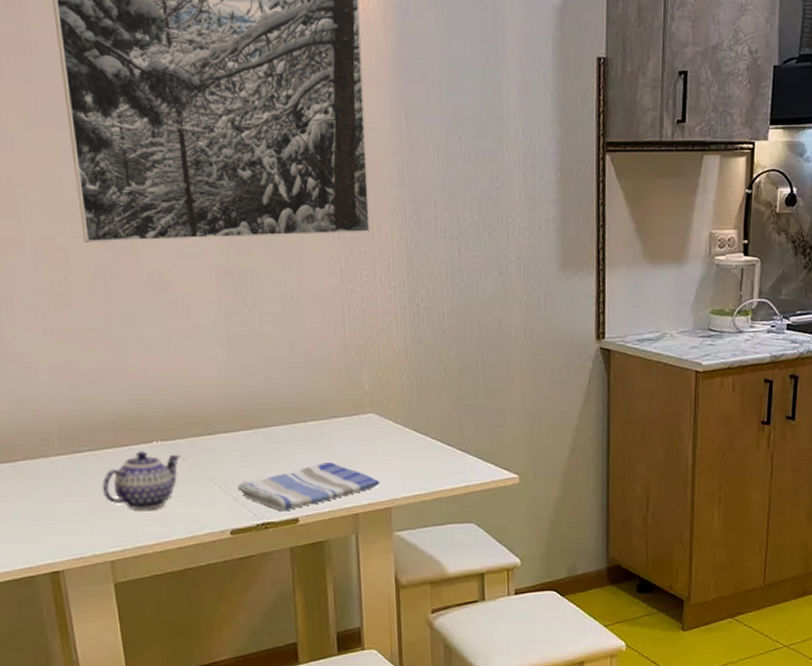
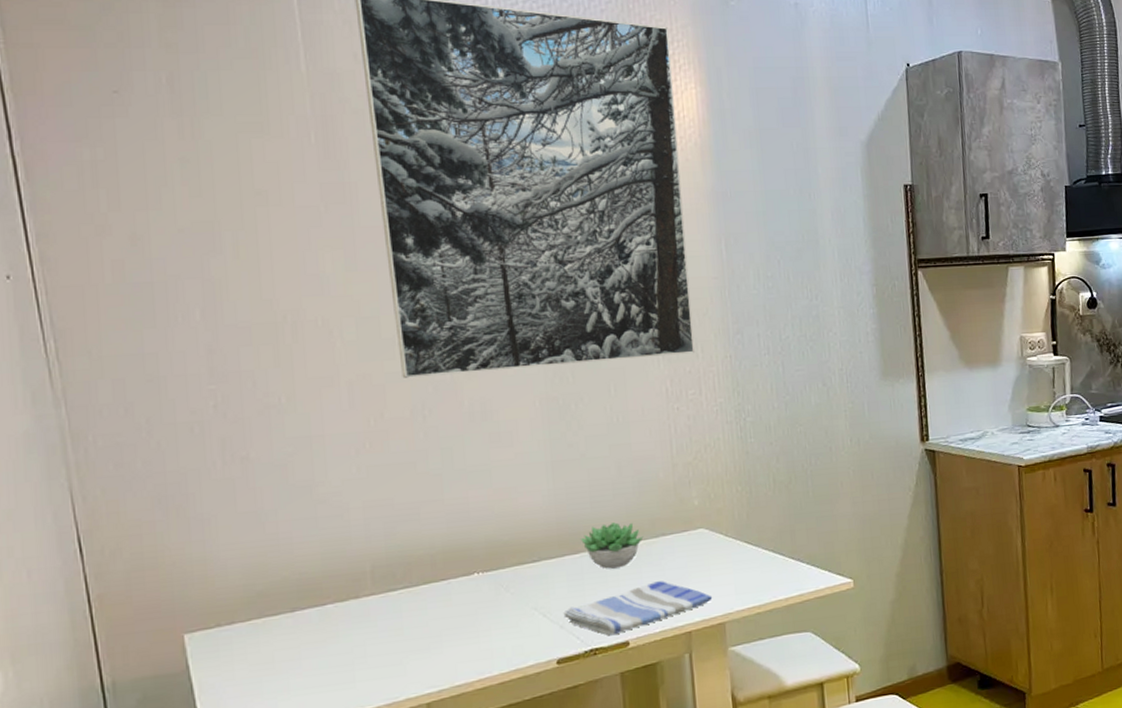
teapot: present [102,451,181,510] -> none [418,584,504,647]
succulent plant: none [255,401,315,447] -> present [581,522,644,569]

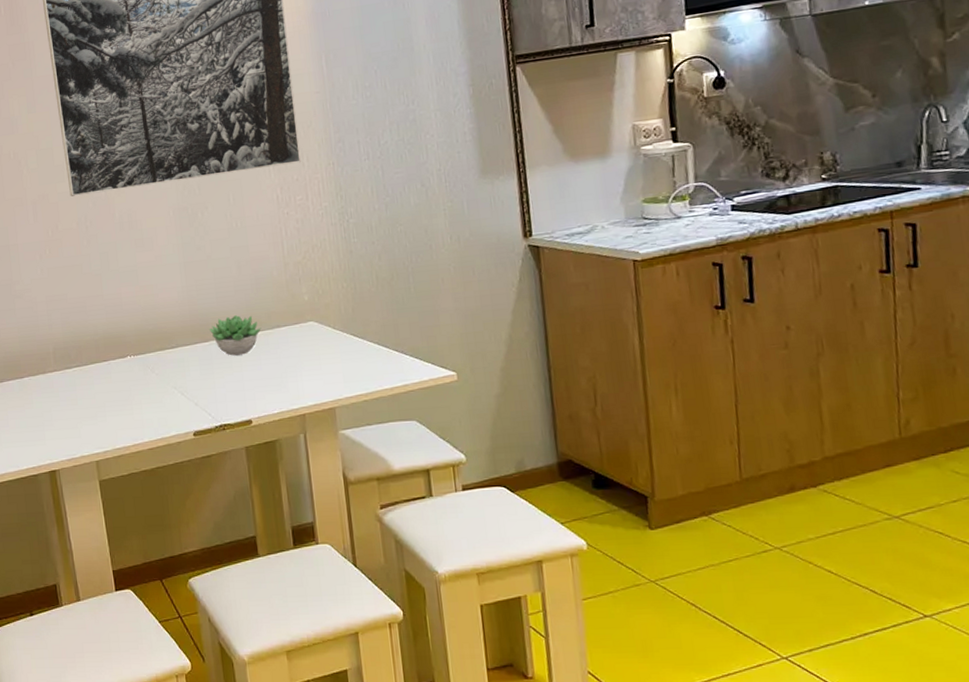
dish towel: present [563,581,713,636] -> none [197,368,324,414]

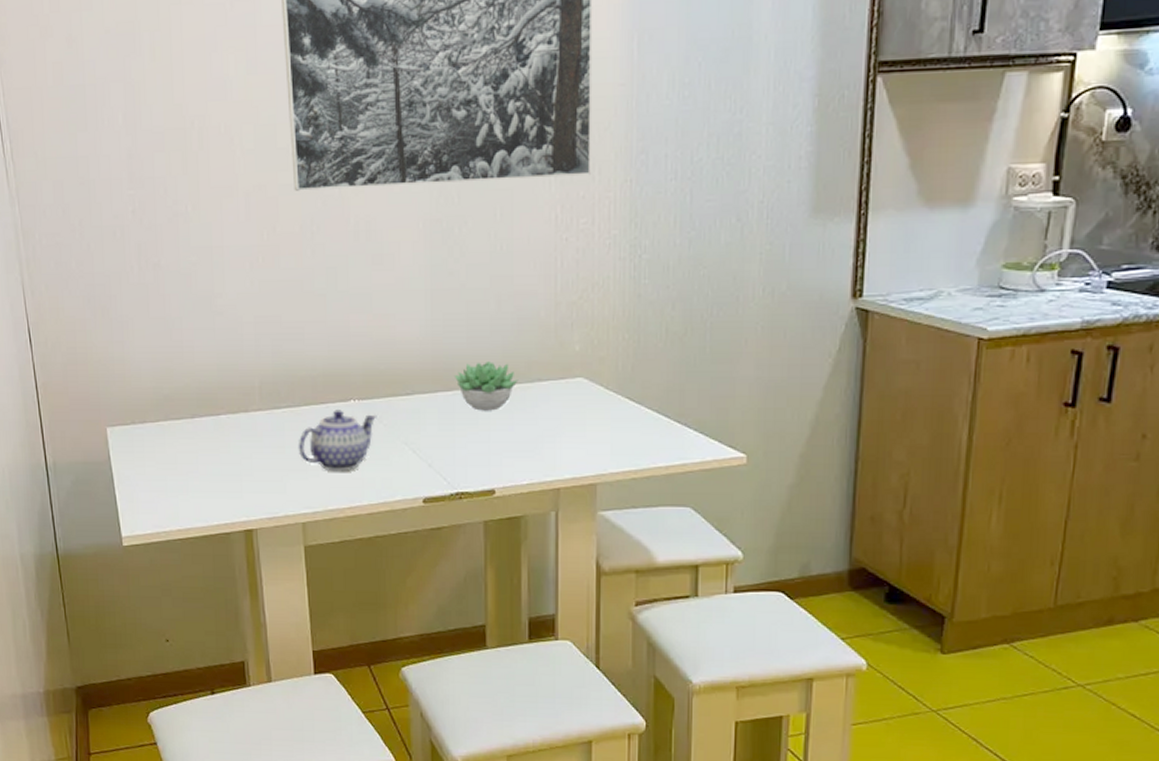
teapot: none [87,365,150,416] -> present [298,410,377,472]

